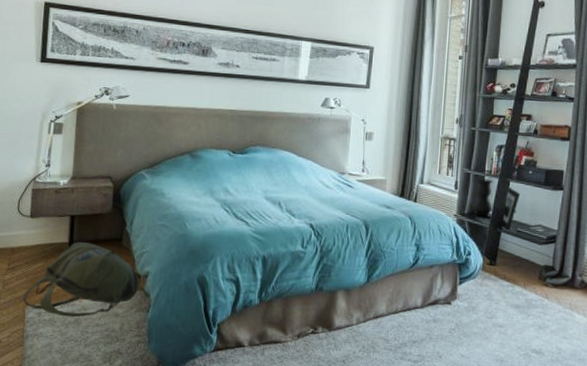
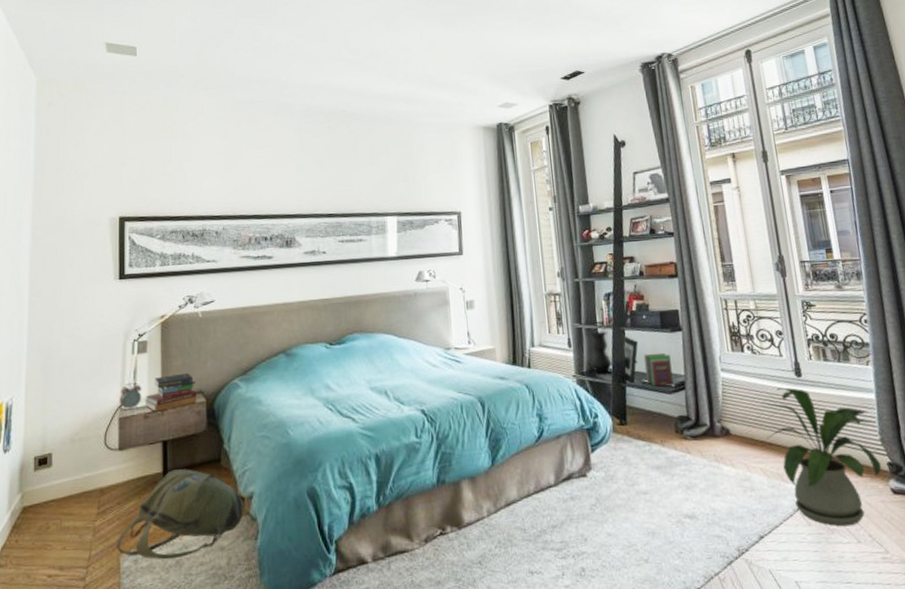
alarm clock: none [33,159,55,183] -> present [119,382,142,410]
books: none [57,157,106,189] -> present [145,372,197,412]
books: none [521,206,548,238] -> present [643,352,674,388]

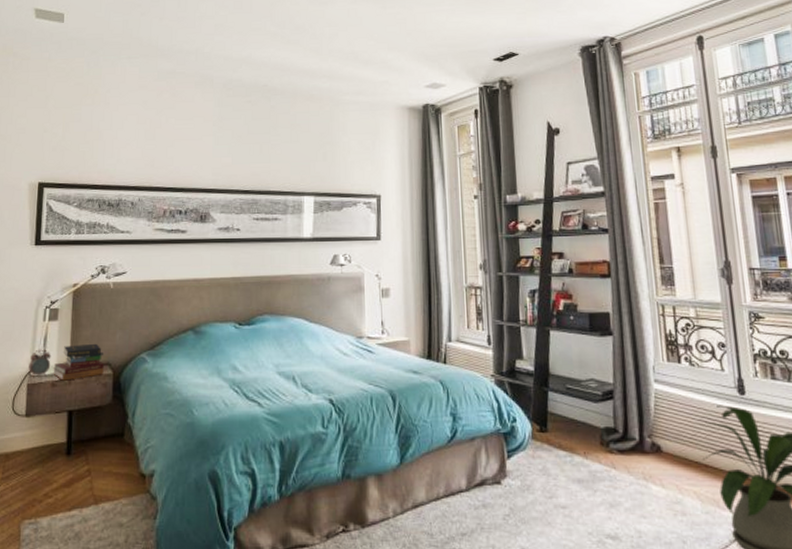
backpack: present [115,469,244,560] -> none [17,441,145,532]
vase: present [589,331,612,375] -> none [511,330,534,376]
picture frame: present [616,334,638,383] -> none [539,335,564,387]
books: present [643,352,674,388] -> none [568,357,601,395]

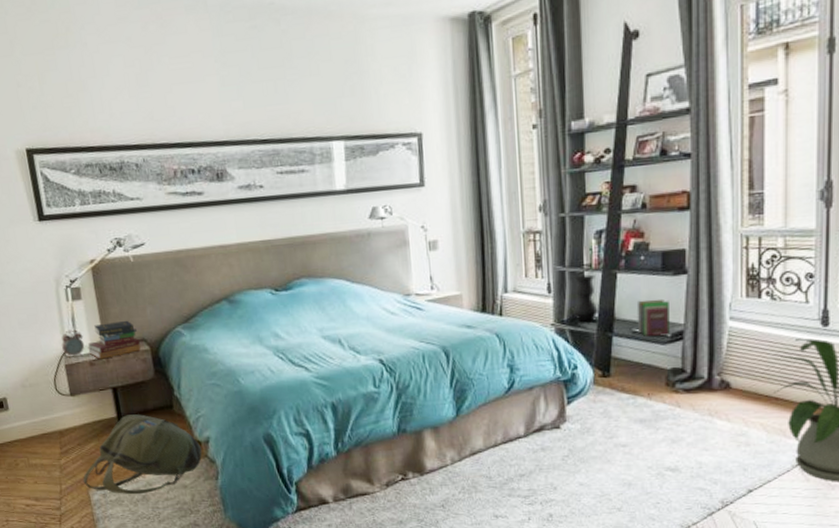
backpack: none [17,441,145,532] -> present [82,414,203,495]
vase: none [511,330,534,376] -> present [573,274,598,323]
books: none [568,357,601,395] -> present [636,298,670,338]

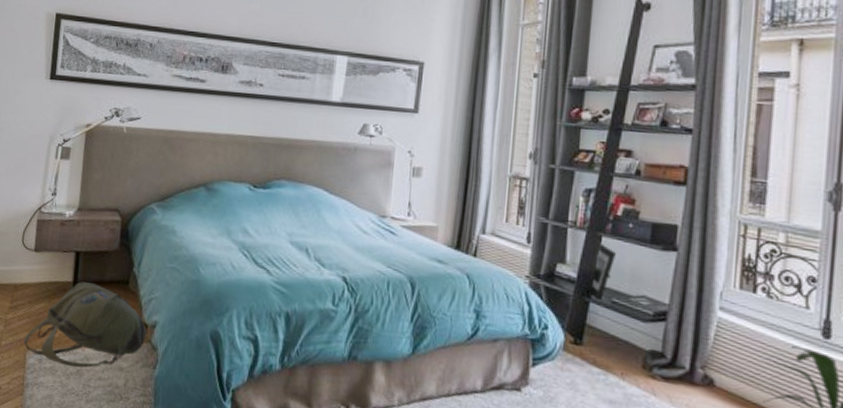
alarm clock: present [62,329,85,358] -> none [39,186,62,214]
books: present [88,320,141,359] -> none [62,186,114,222]
vase: present [573,274,598,323] -> none [551,230,579,283]
picture frame: none [603,278,631,332] -> present [581,241,616,300]
books: present [636,298,670,338] -> none [617,269,655,314]

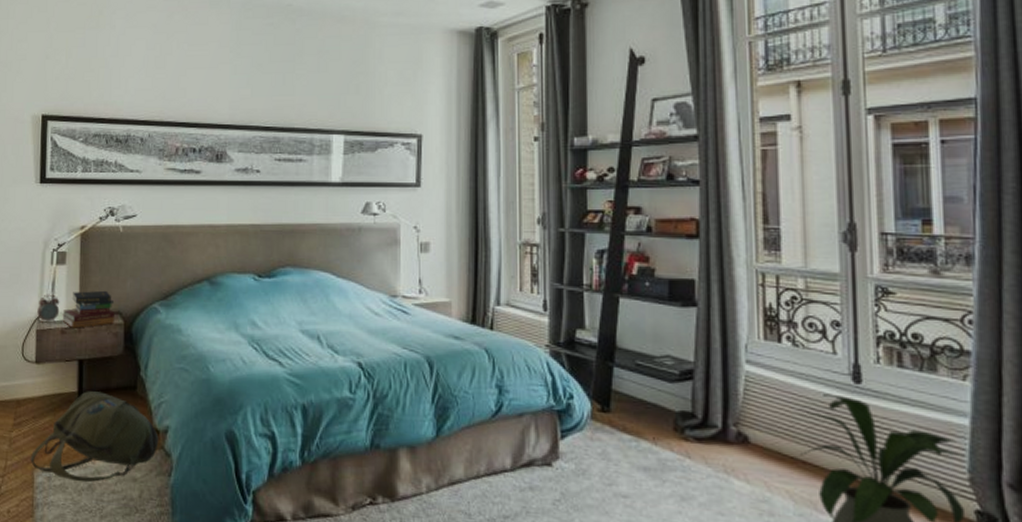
alarm clock: none [39,186,62,214] -> present [37,294,60,323]
books: none [62,186,114,222] -> present [62,290,115,328]
picture frame: present [581,241,616,300] -> none [603,303,635,363]

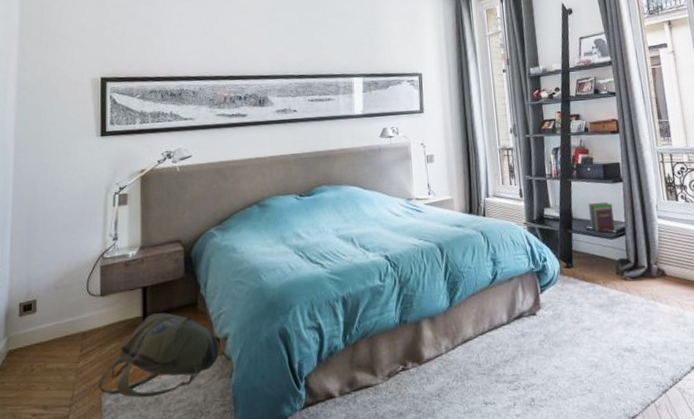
alarm clock: present [37,294,60,323] -> none [101,232,123,259]
books: present [62,290,115,328] -> none [125,223,175,260]
books: none [640,330,678,374] -> present [588,201,615,233]

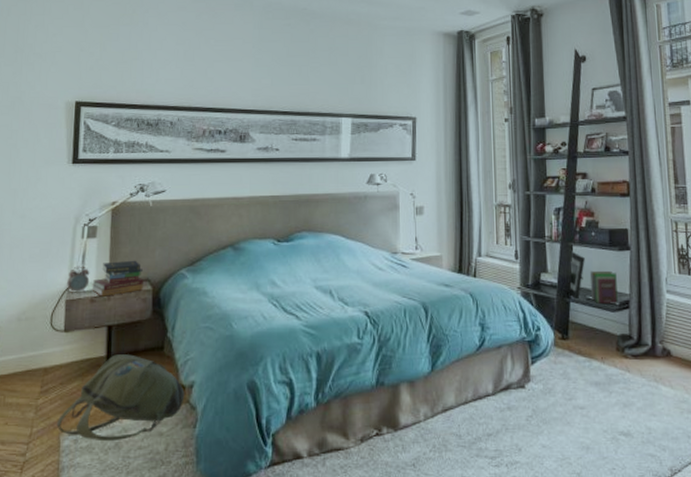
alarm clock: none [101,232,123,259] -> present [67,266,90,293]
books: none [125,223,175,260] -> present [92,260,144,297]
picture frame: none [564,185,583,229] -> present [562,250,585,298]

